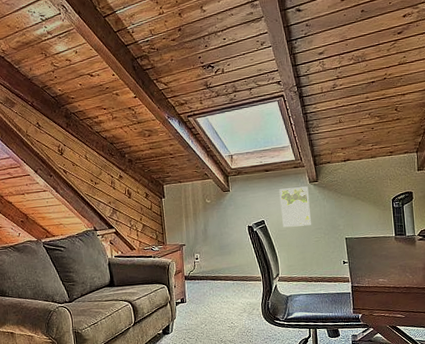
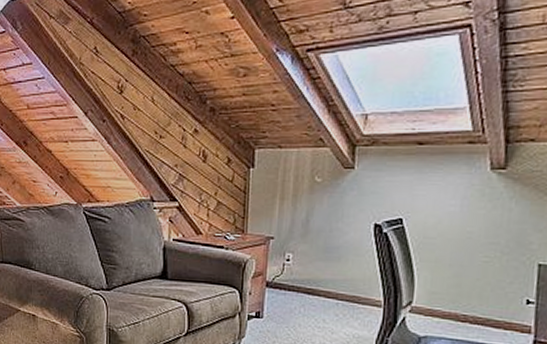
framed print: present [279,186,311,228] -> none [432,174,487,236]

